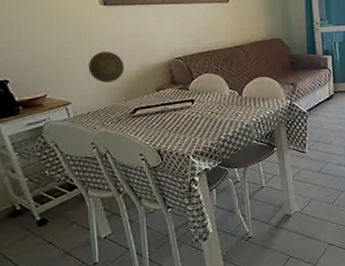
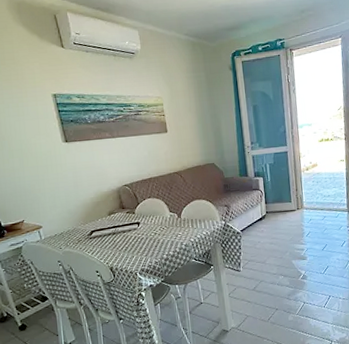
decorative plate: present [88,52,125,83] -> none [54,182,83,209]

